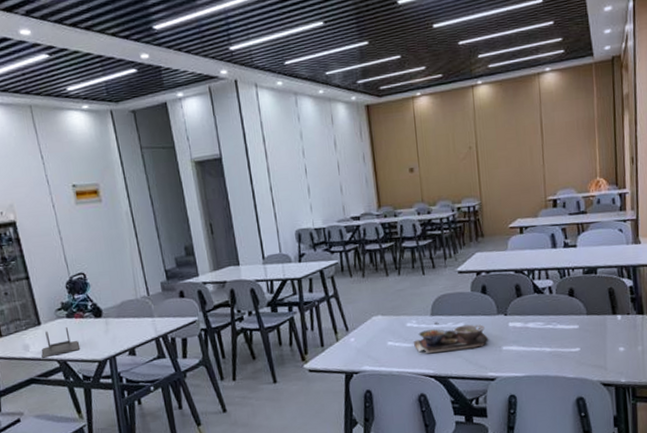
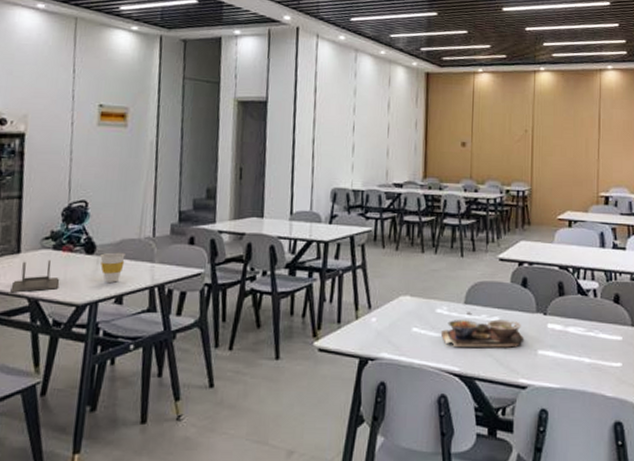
cup: none [107,312,130,339] -> present [100,252,125,283]

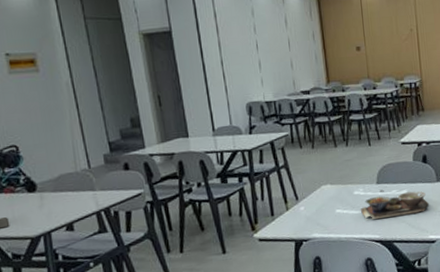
cup: present [100,252,125,283] -> none [42,186,68,214]

